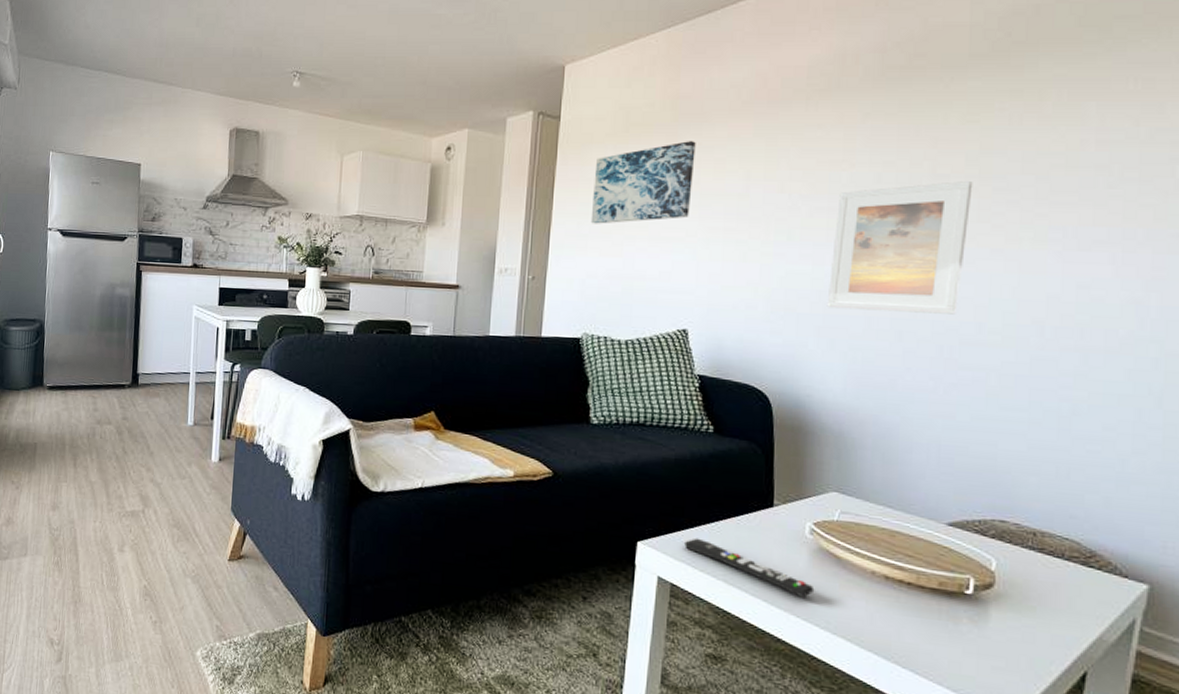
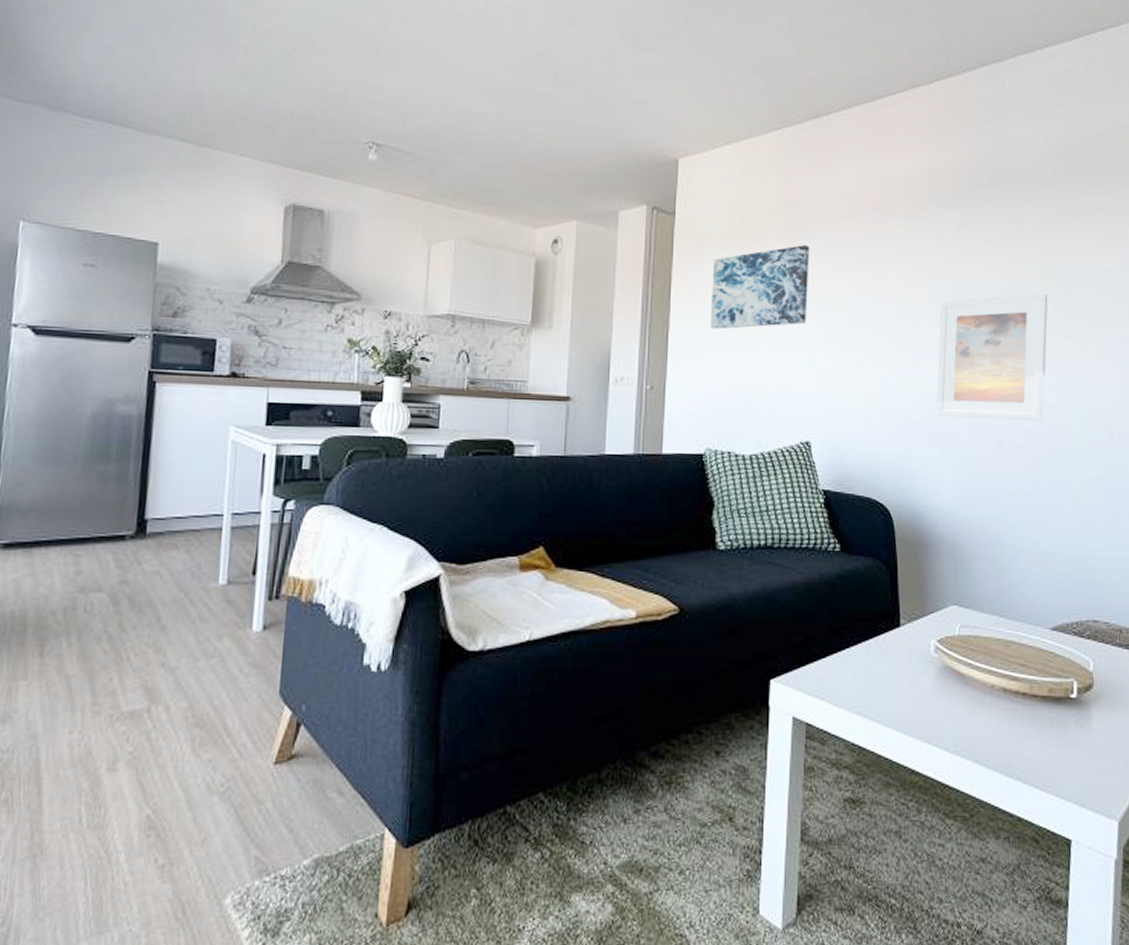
remote control: present [684,538,815,598] -> none [818,668,943,722]

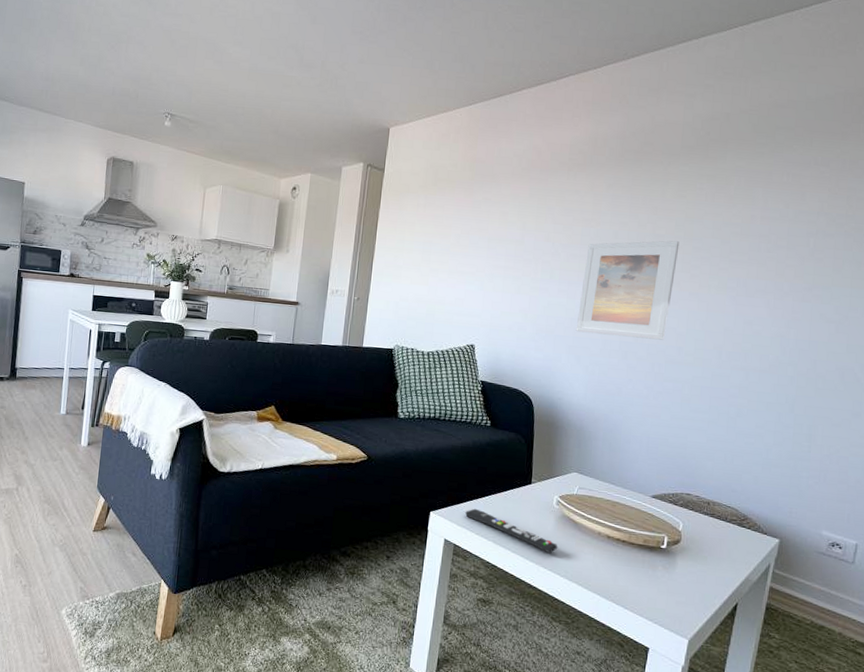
wall art: present [710,245,809,329] -> none [404,196,487,258]
remote control: none [818,668,943,722] -> present [465,508,558,554]

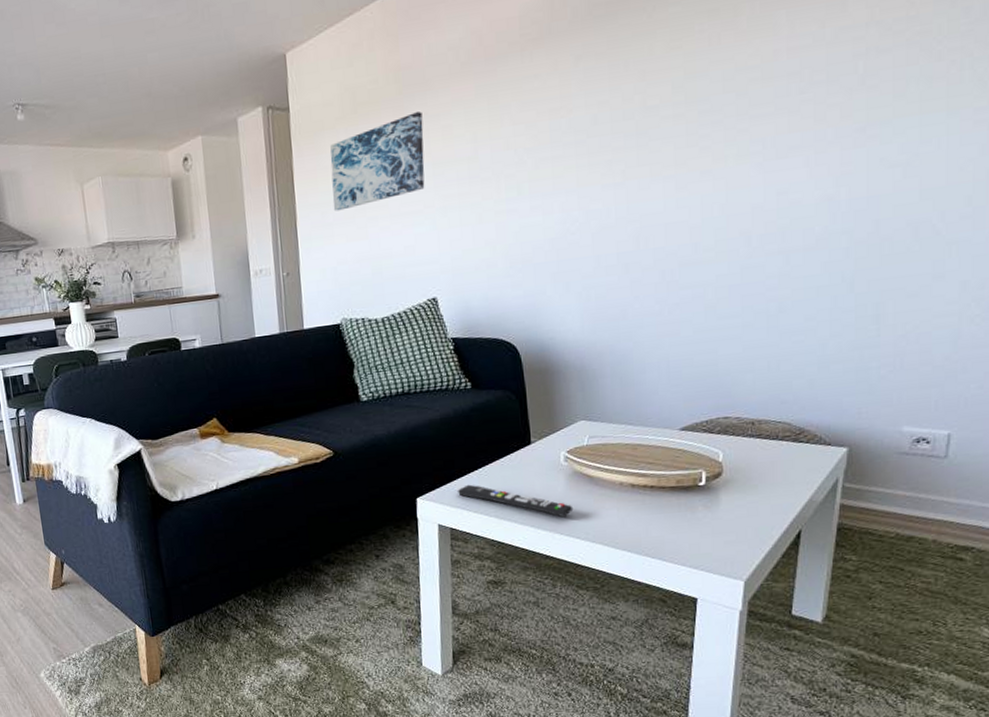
wall art: none [404,196,487,258] -> present [330,111,425,211]
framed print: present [576,240,680,340] -> none [559,107,680,254]

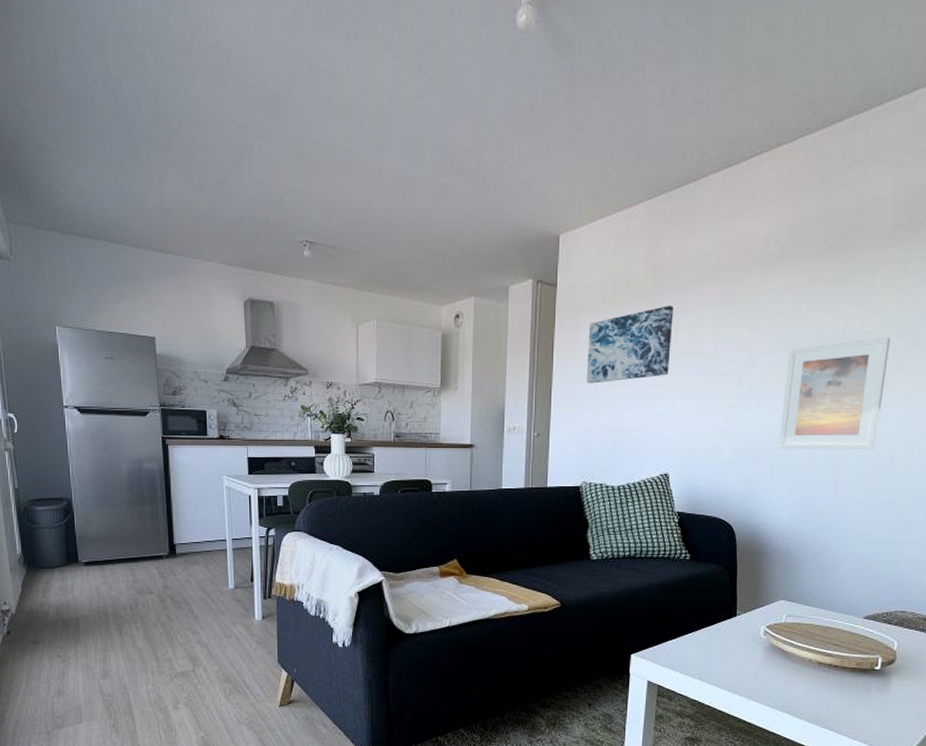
remote control: present [458,484,574,518] -> none [668,647,767,686]
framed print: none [559,107,680,254] -> present [778,336,891,450]

